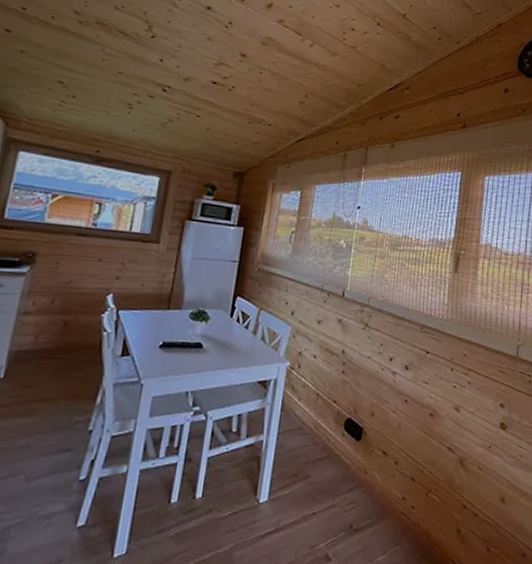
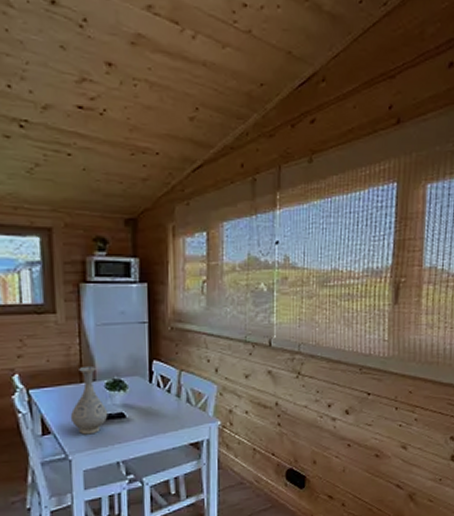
vase: none [151,294,188,361] -> present [70,365,108,435]

